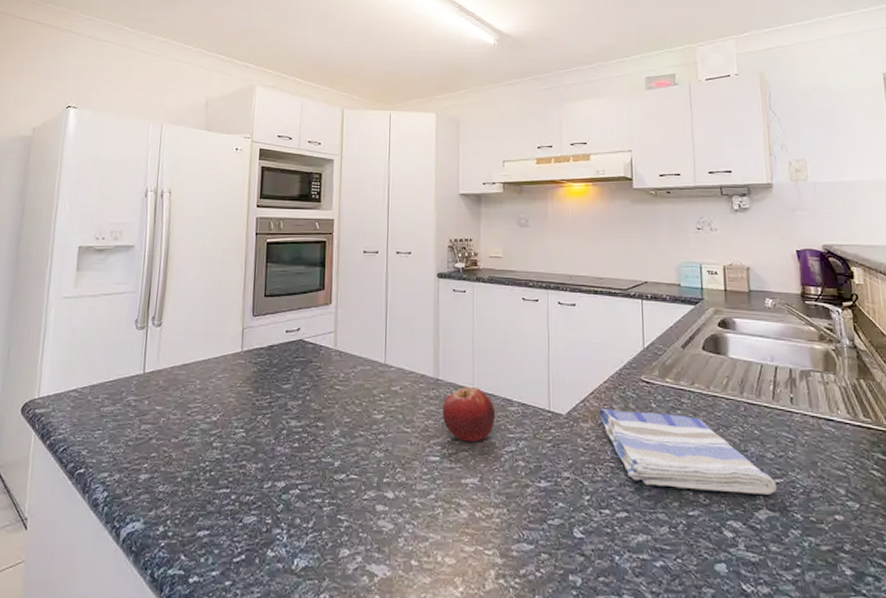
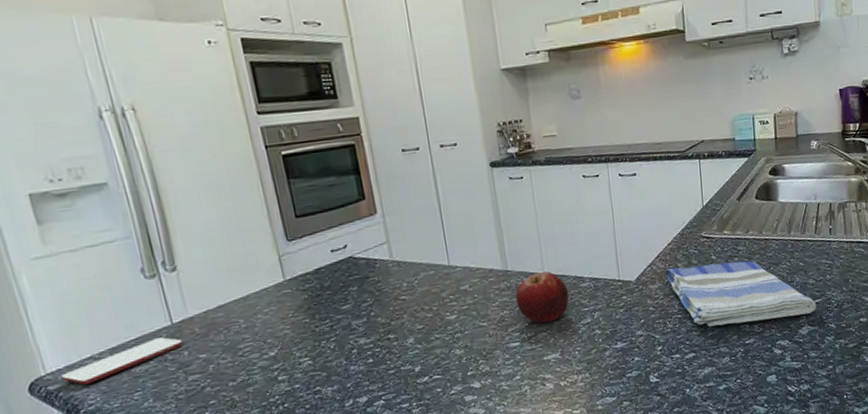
smartphone: none [48,383,147,414] -> present [61,337,183,385]

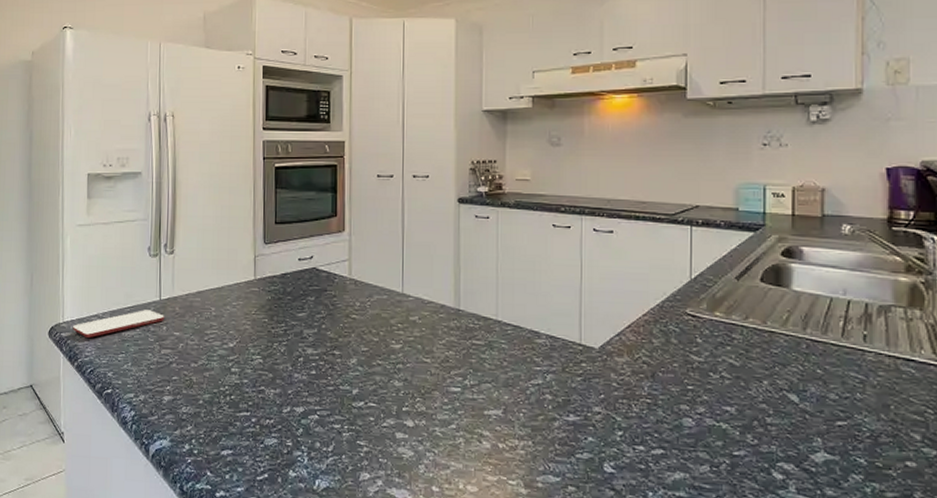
fruit: present [515,271,569,323] -> none [464,317,521,374]
dish towel: present [665,261,816,327] -> none [636,343,839,437]

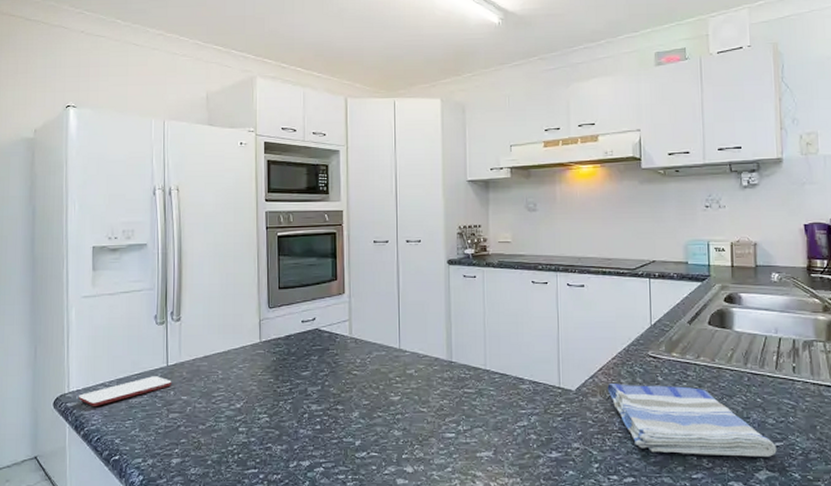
dish towel: none [636,343,839,437] -> present [607,384,777,457]

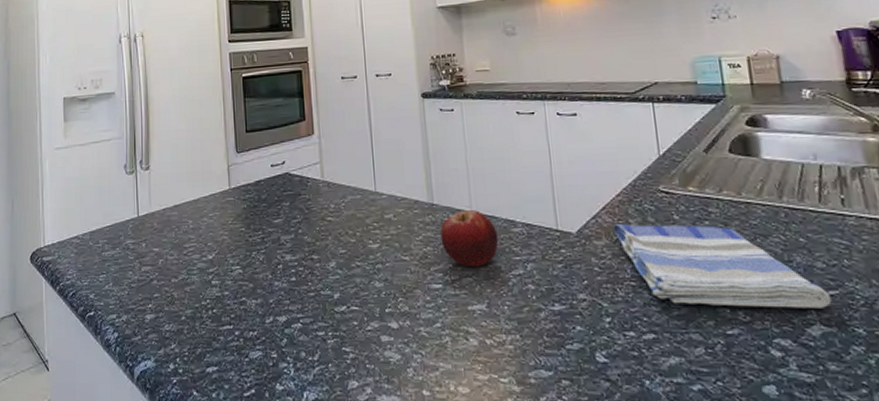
smartphone: present [79,376,172,406] -> none [54,227,143,260]
fruit: none [456,367,508,419] -> present [440,209,499,267]

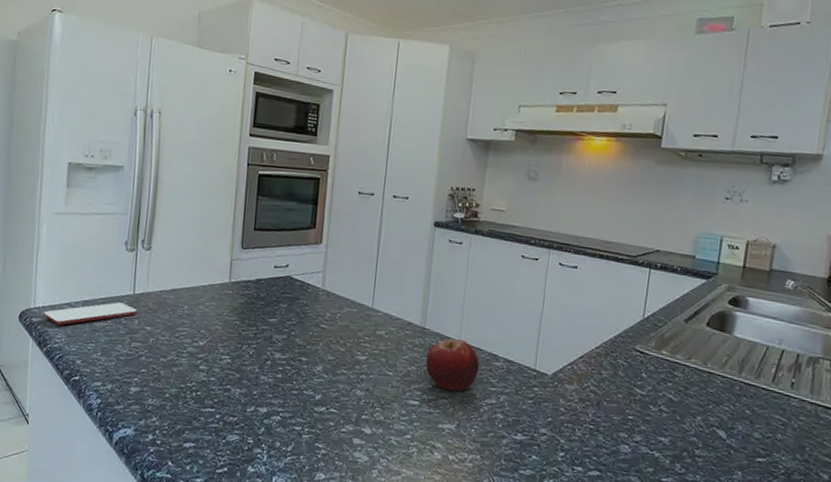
smartphone: none [54,227,143,260] -> present [44,302,137,325]
dish towel: present [613,224,832,308] -> none [585,373,758,472]

